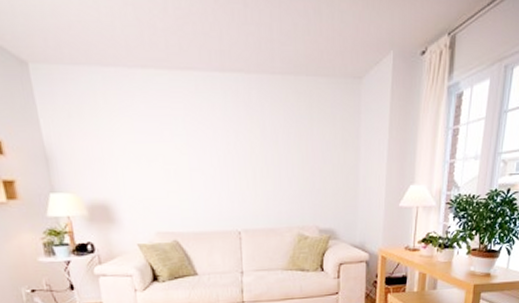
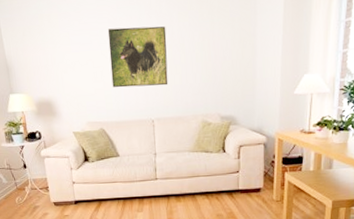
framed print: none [183,116,259,191] -> present [107,26,168,88]

